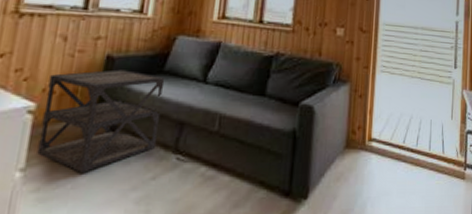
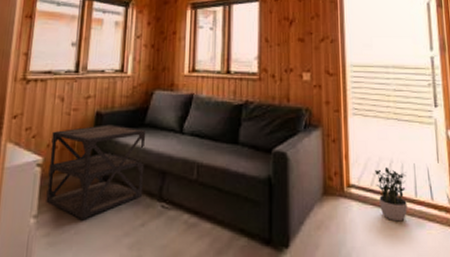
potted plant: none [393,123,423,173] -> present [372,167,407,222]

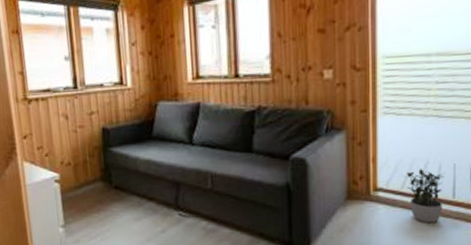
side table: present [46,124,146,219] -> none [63,139,160,228]

